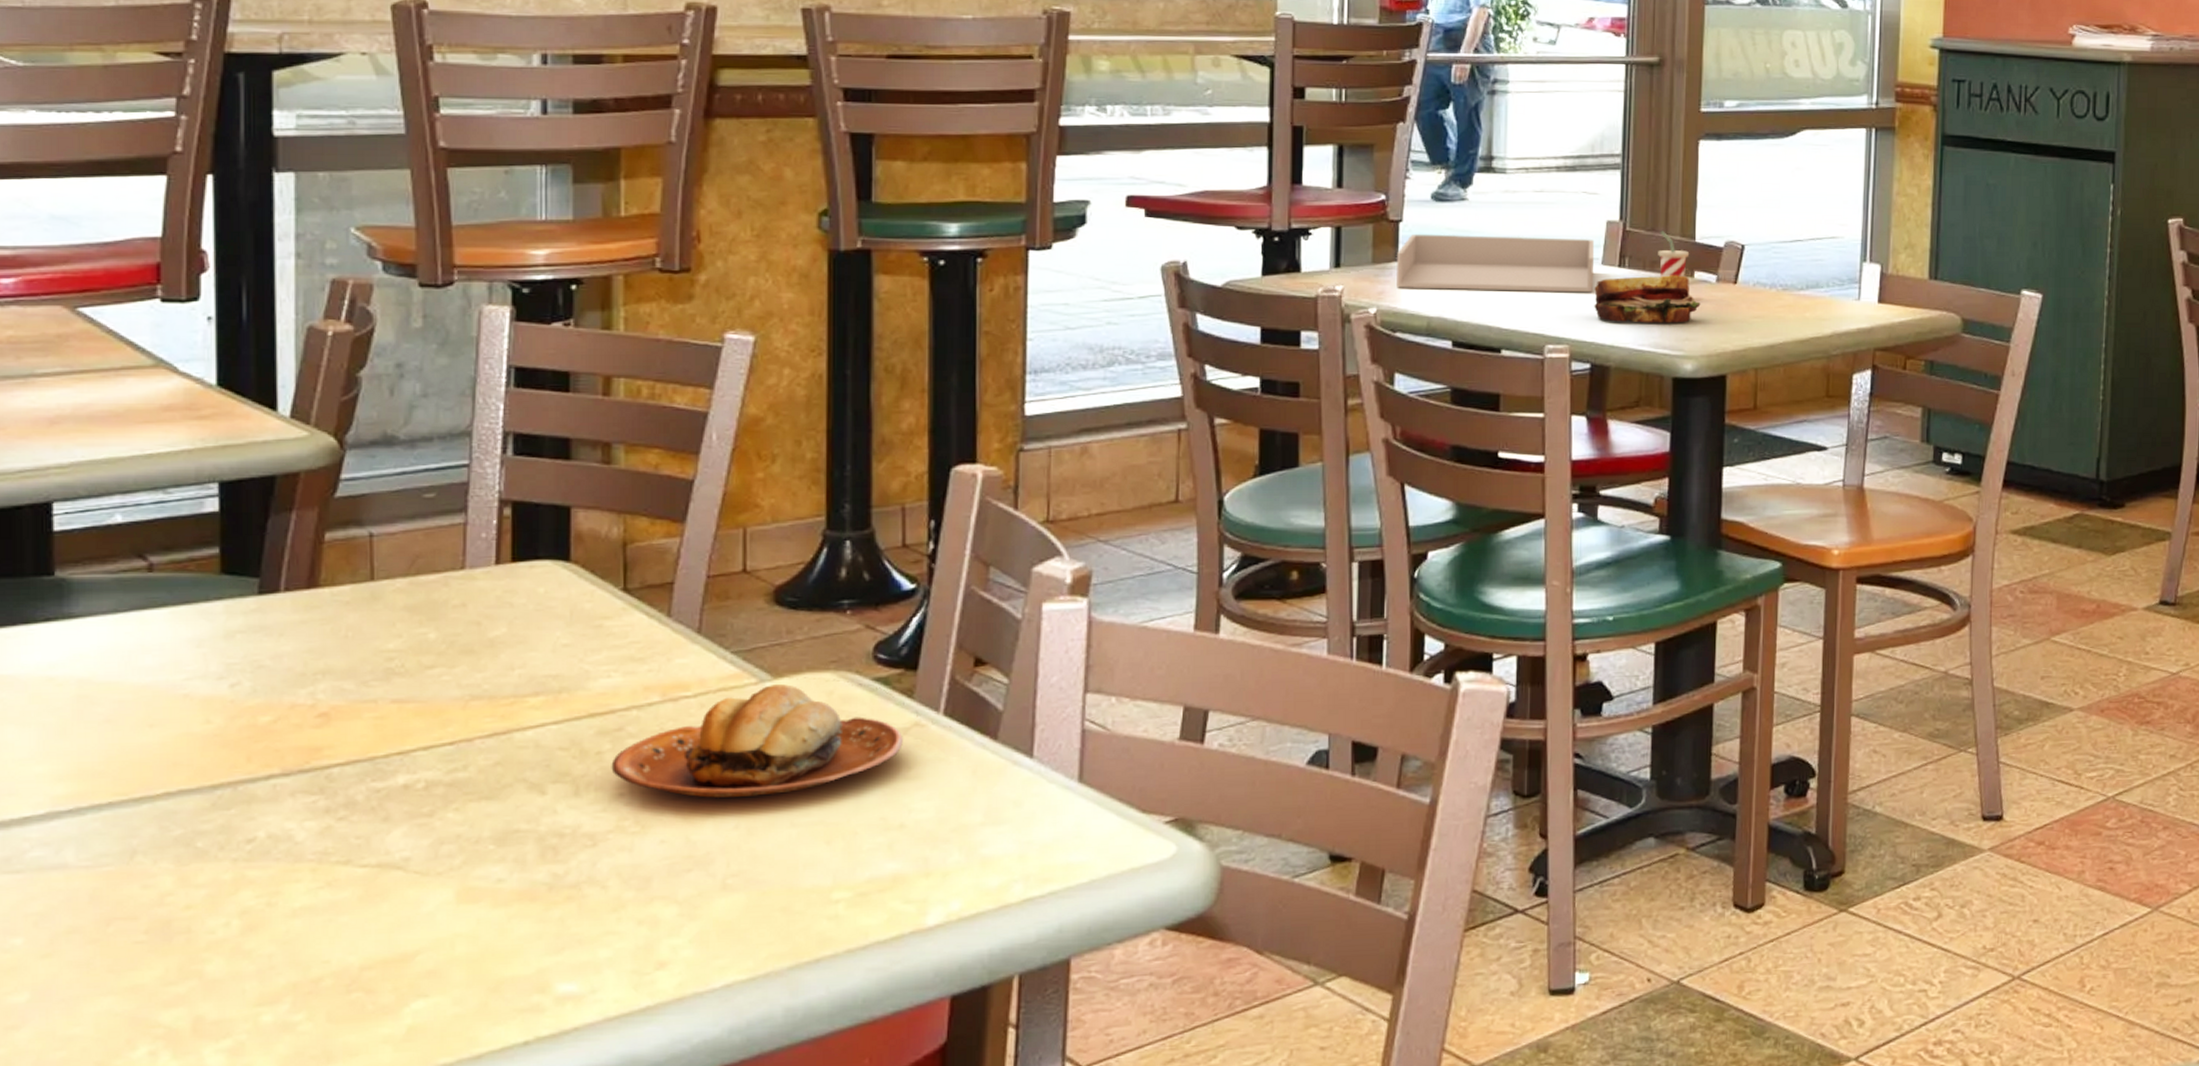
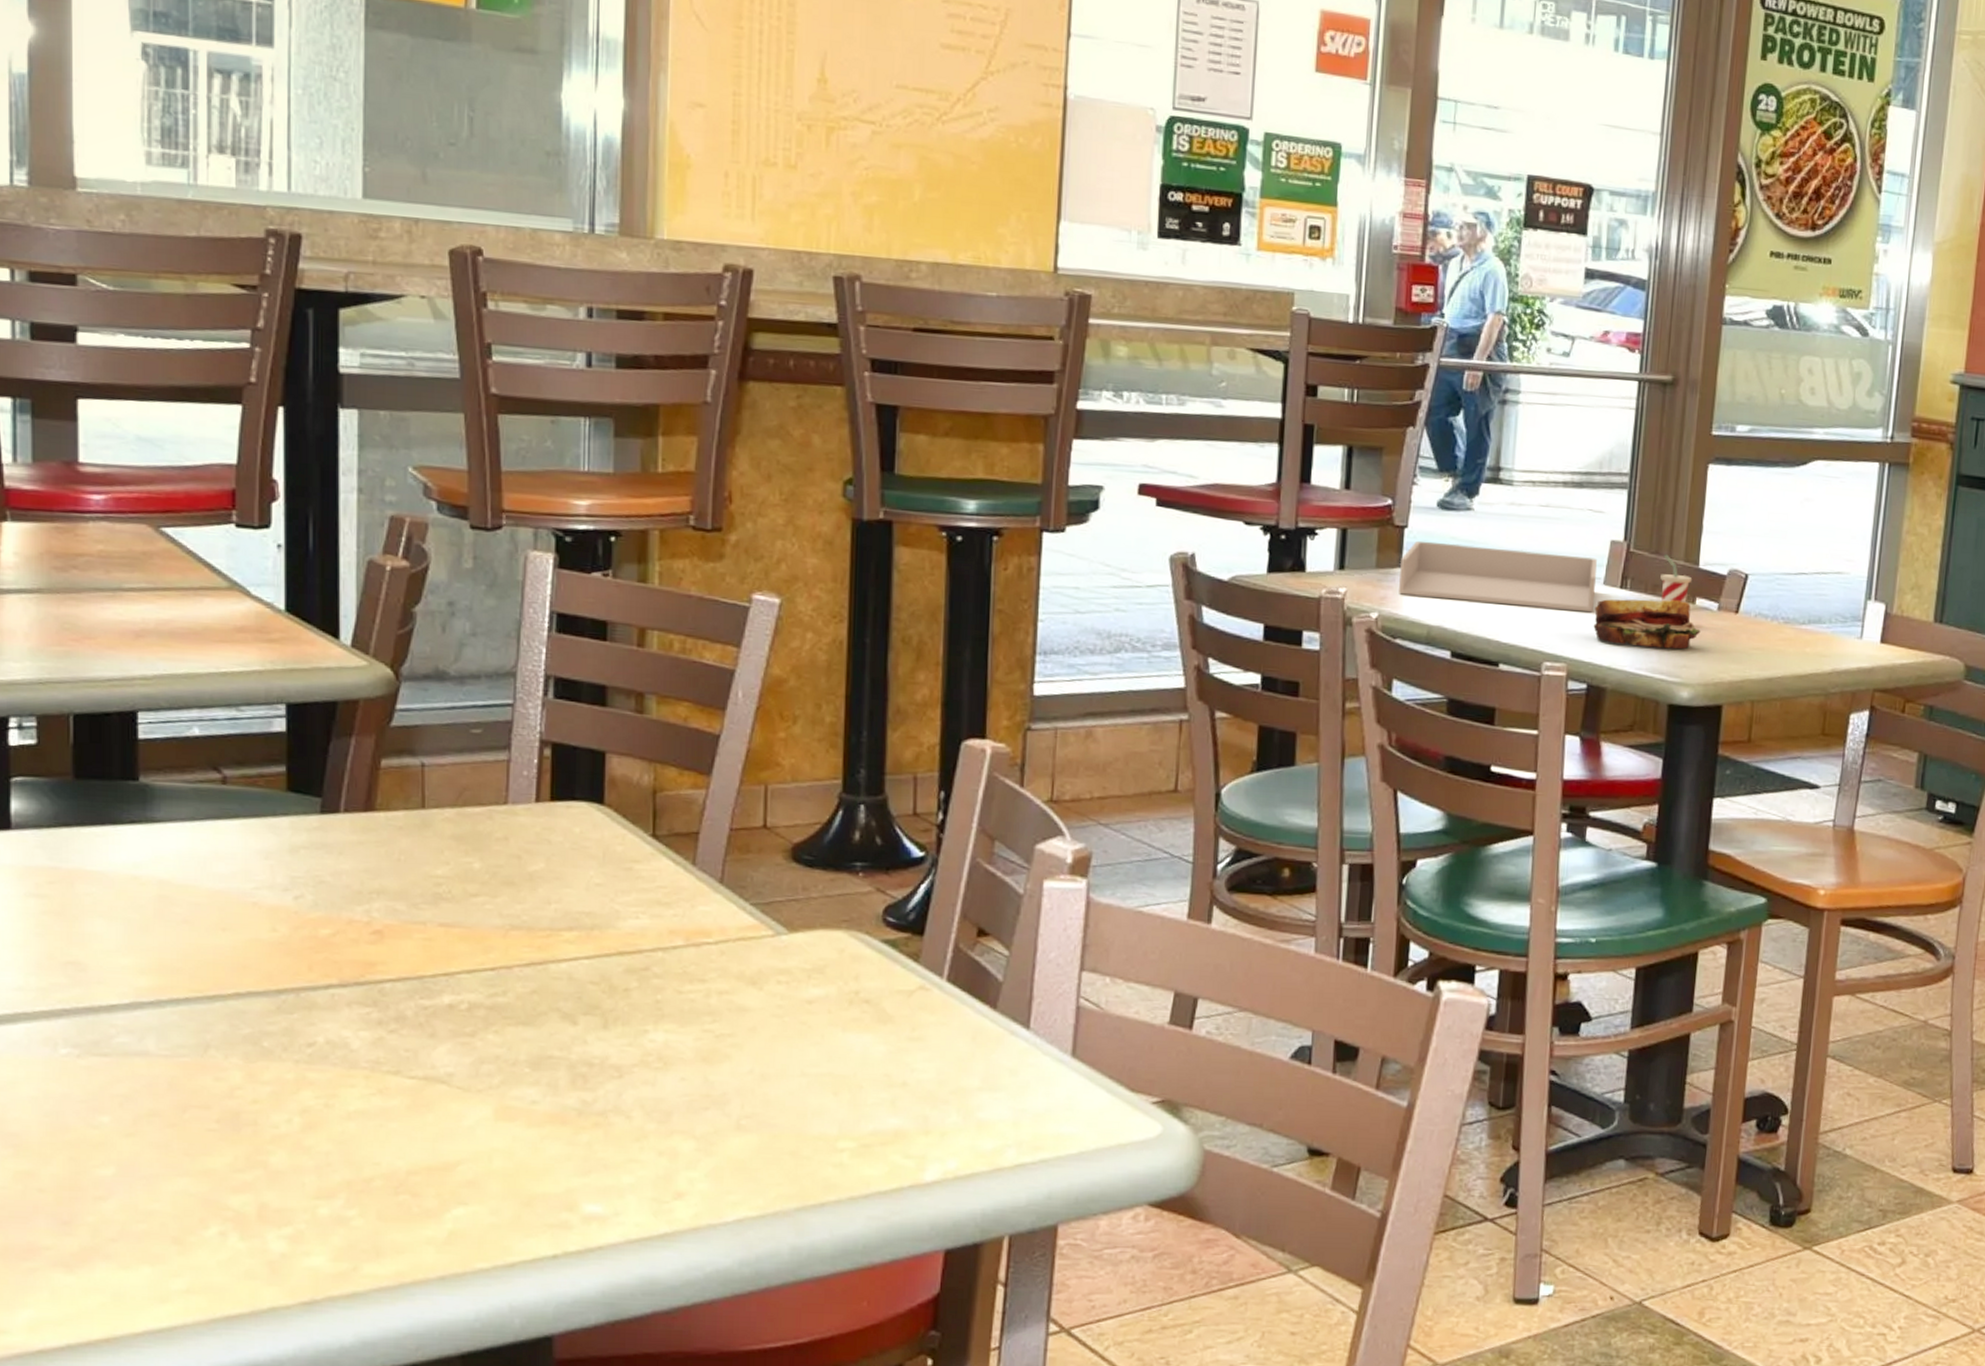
sandwich: present [611,684,903,798] -> none [637,938,908,1044]

